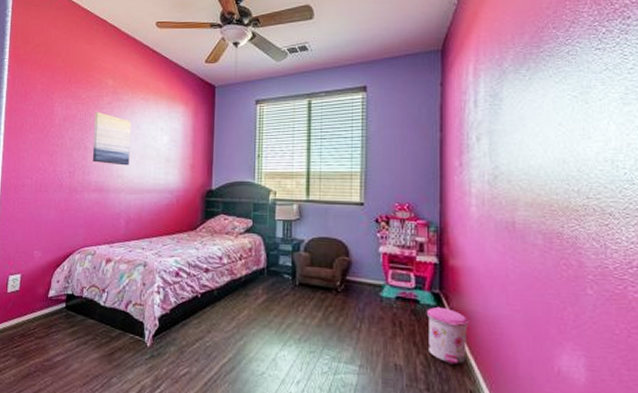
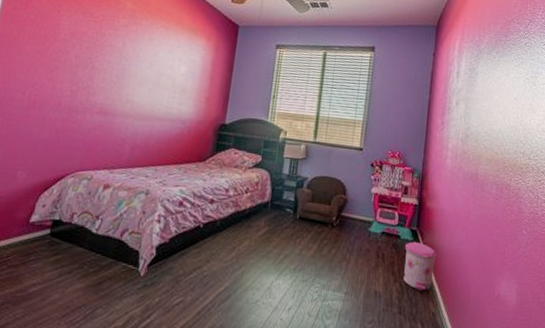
wall art: present [92,112,131,166] -> none [100,32,148,92]

